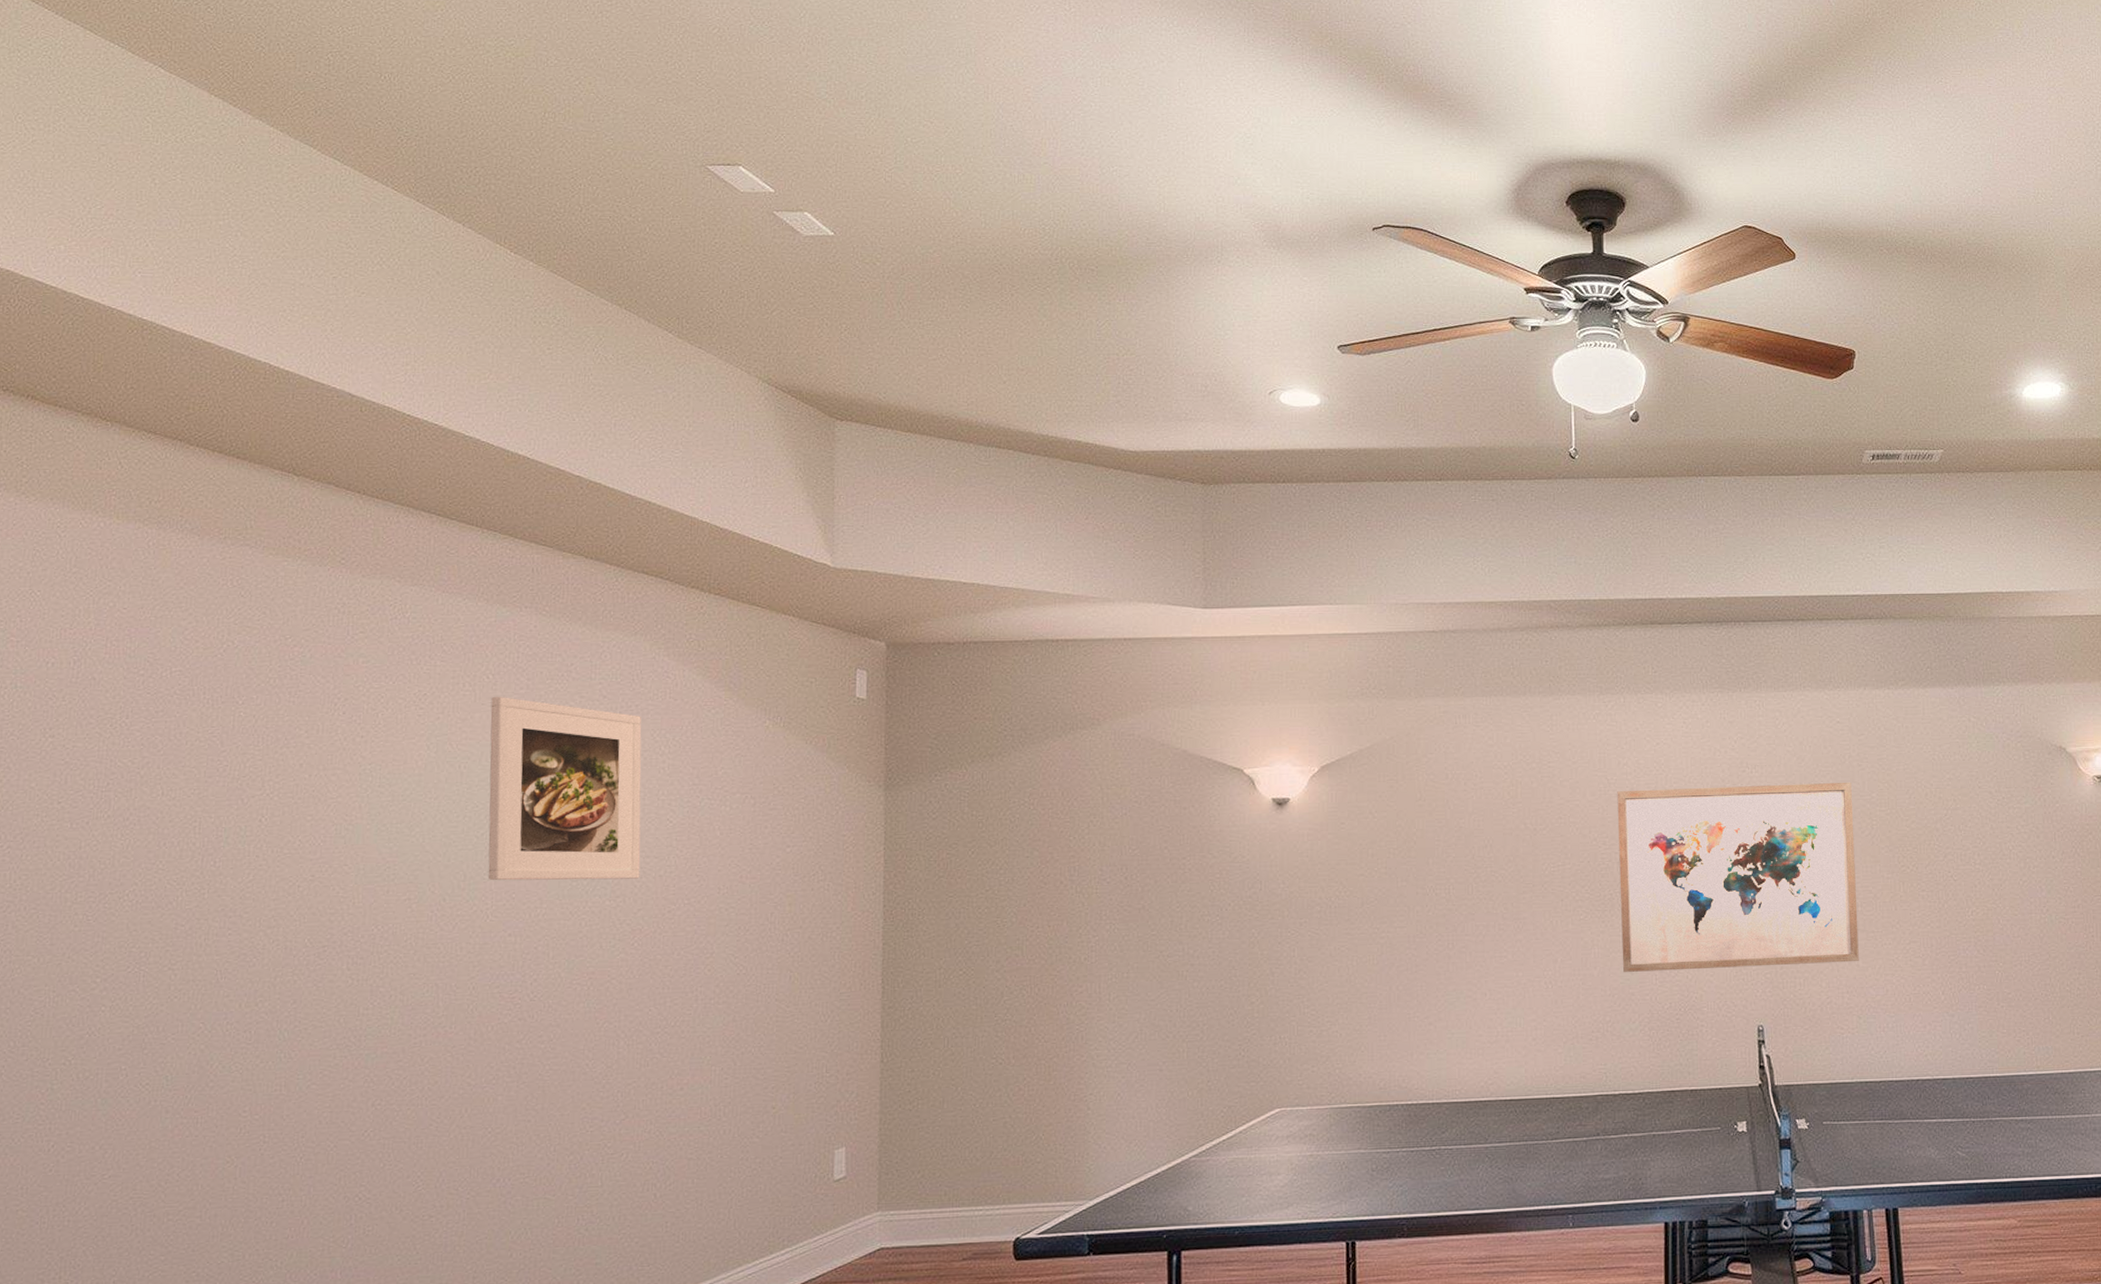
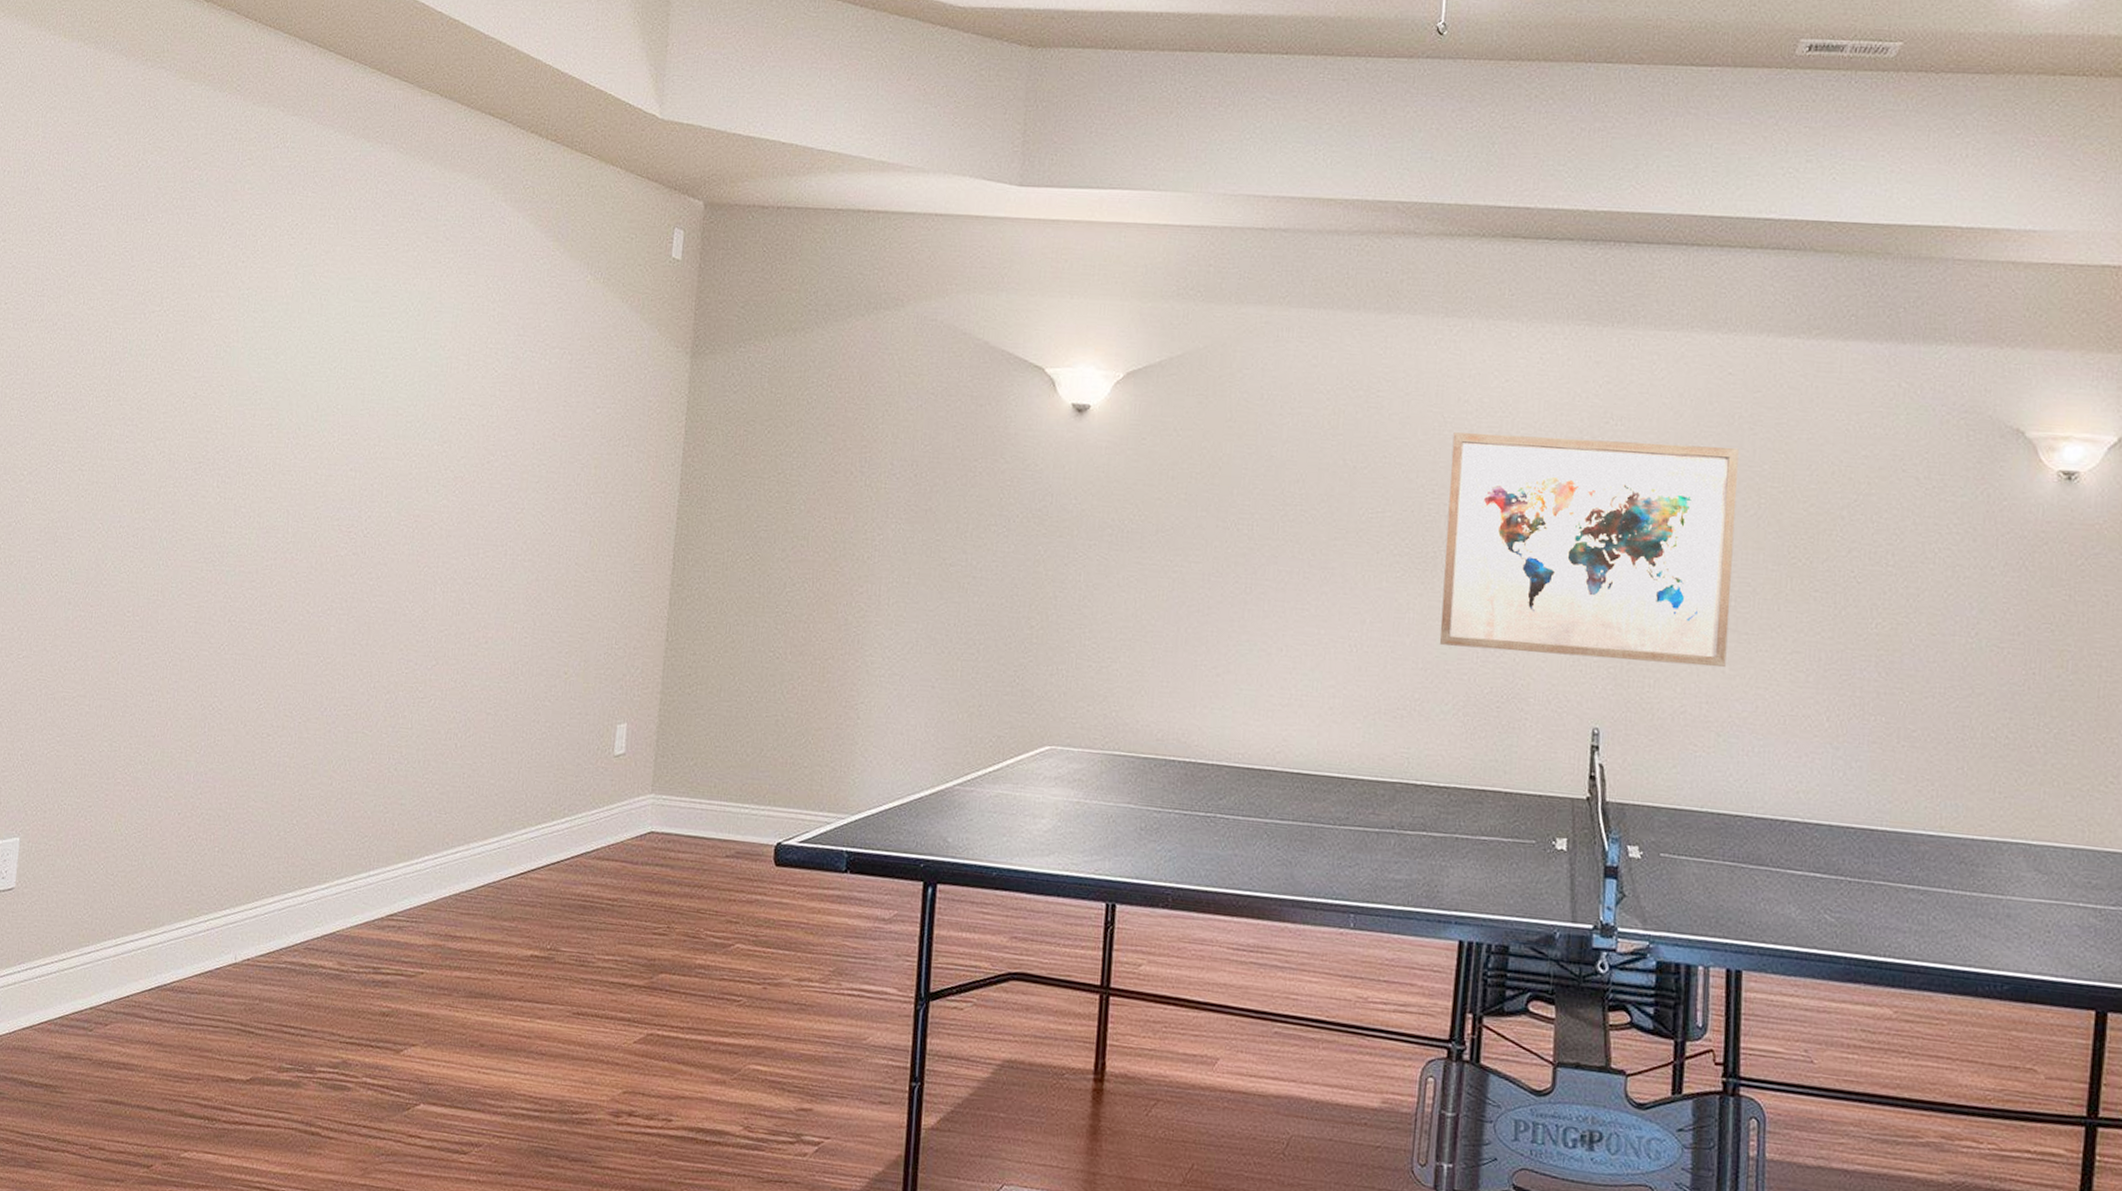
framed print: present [488,696,642,881] -> none [337,230,478,426]

